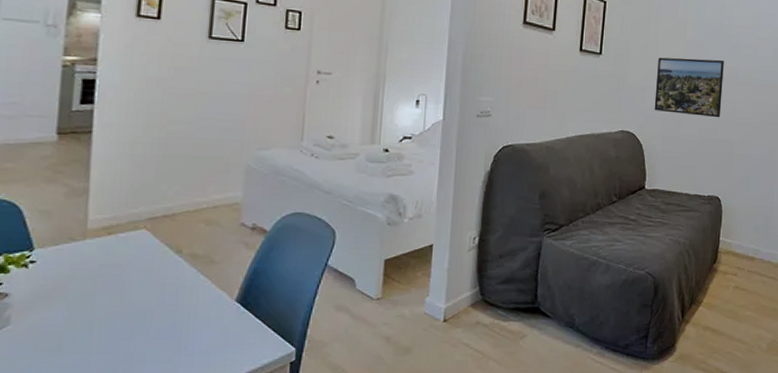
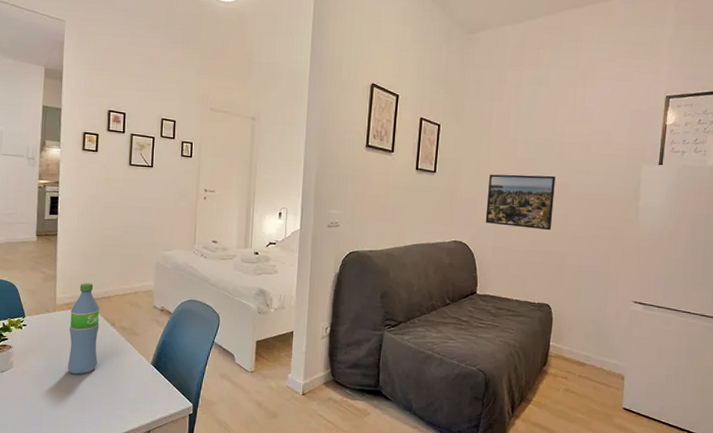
water bottle: none [103,197,159,326] -> present [67,283,100,375]

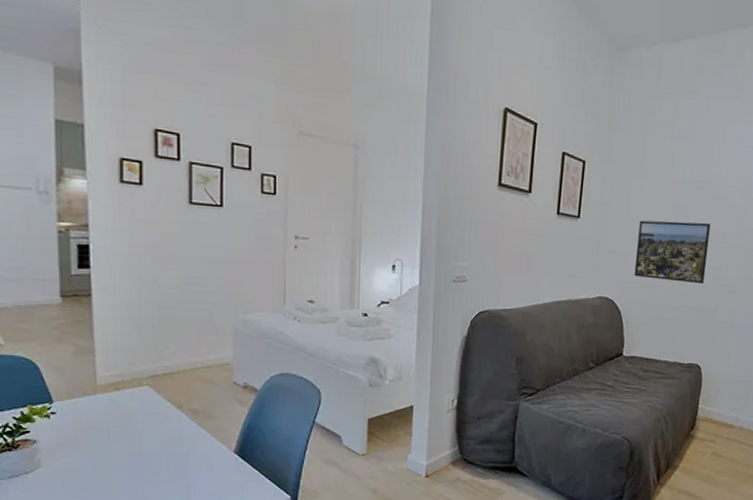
water bottle: present [67,283,100,375] -> none [119,356,161,471]

